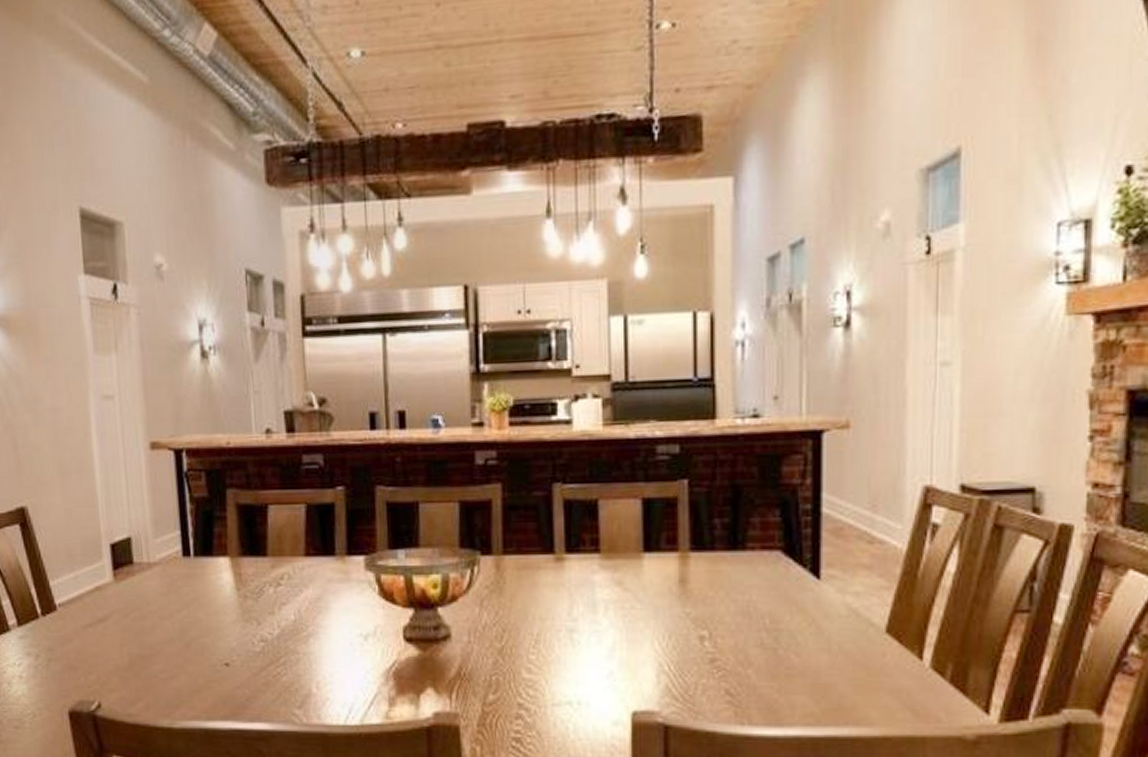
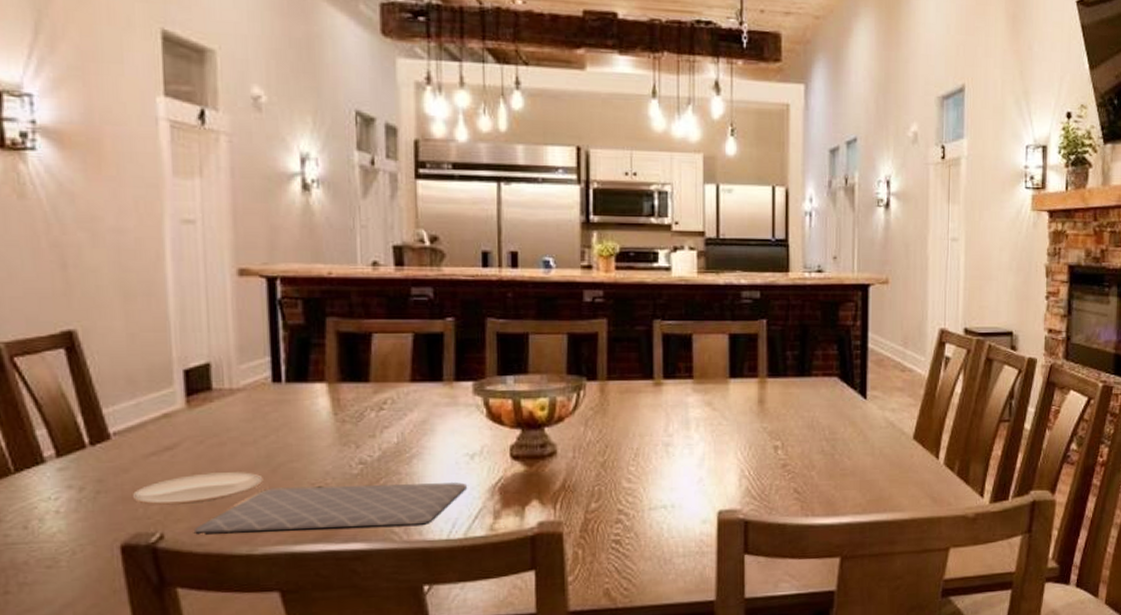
plate: none [75,646,179,675] -> present [132,472,263,505]
placemat: none [125,663,361,708] -> present [195,481,466,534]

